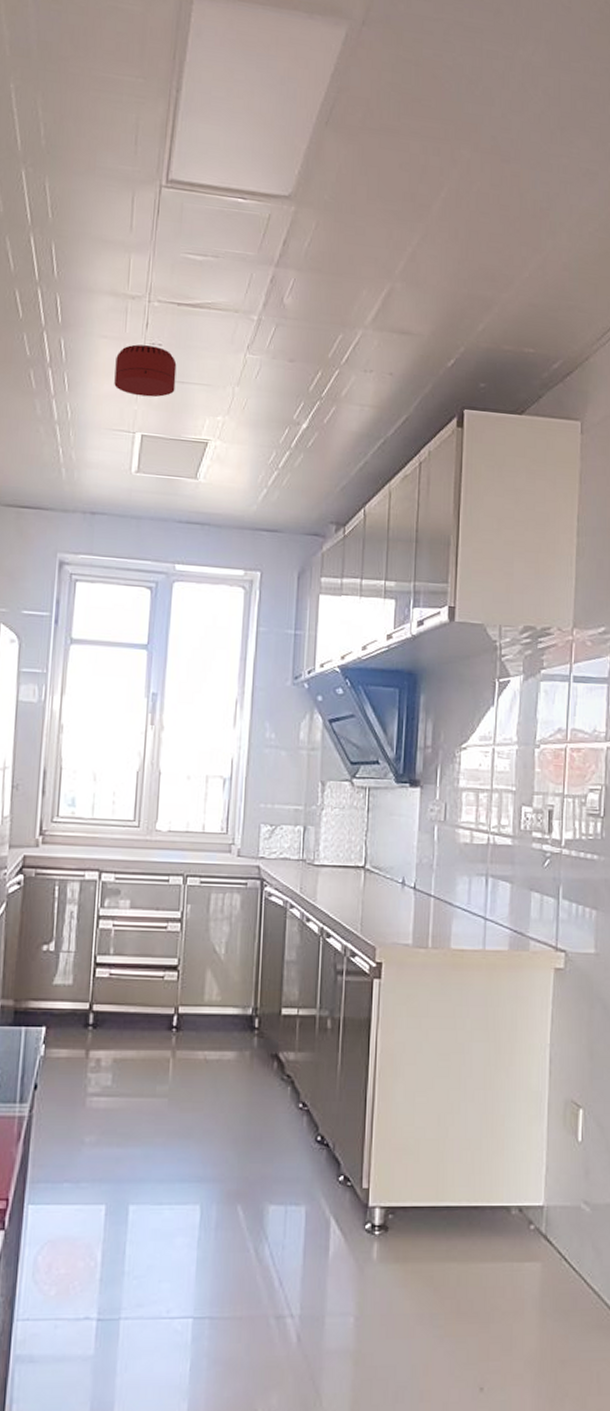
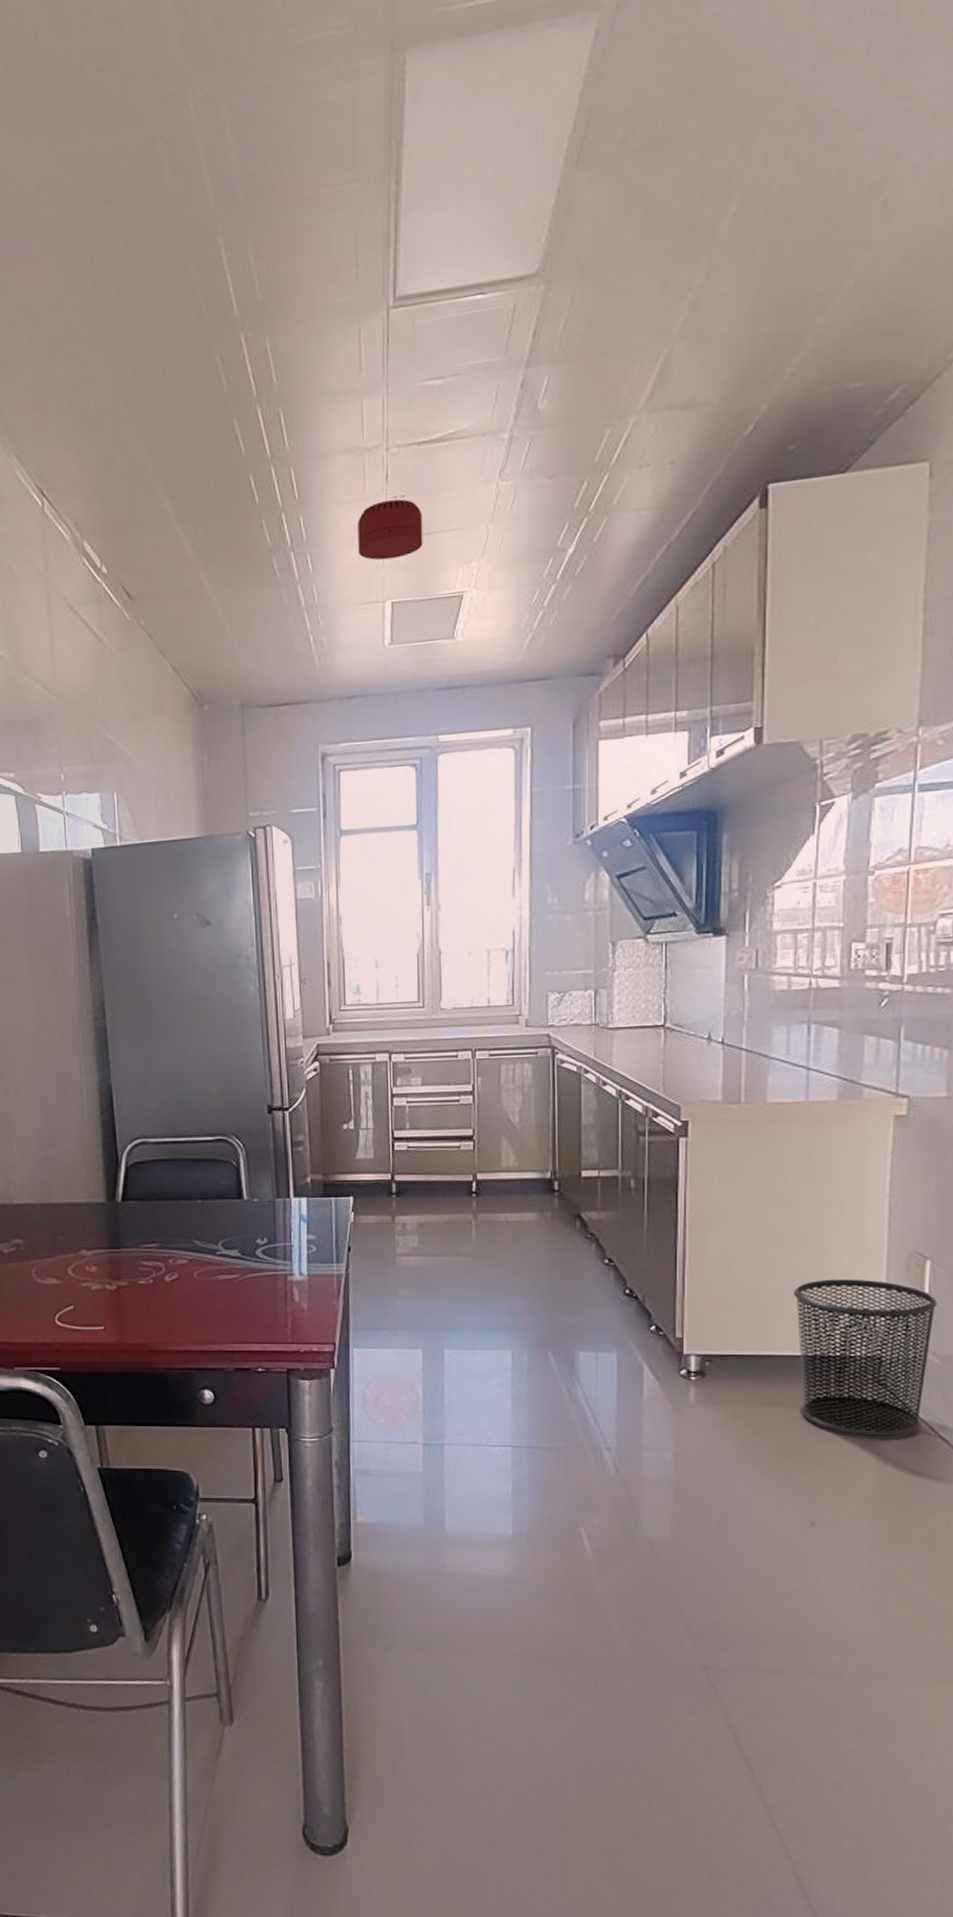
waste bin: none [469,1126,588,1292] -> present [794,1279,937,1438]

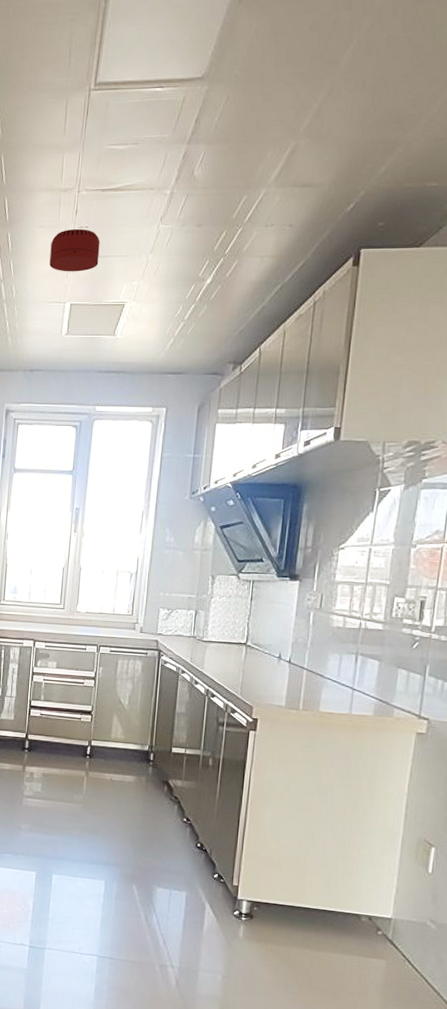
waste bin: present [794,1279,937,1438] -> none [324,853,438,983]

